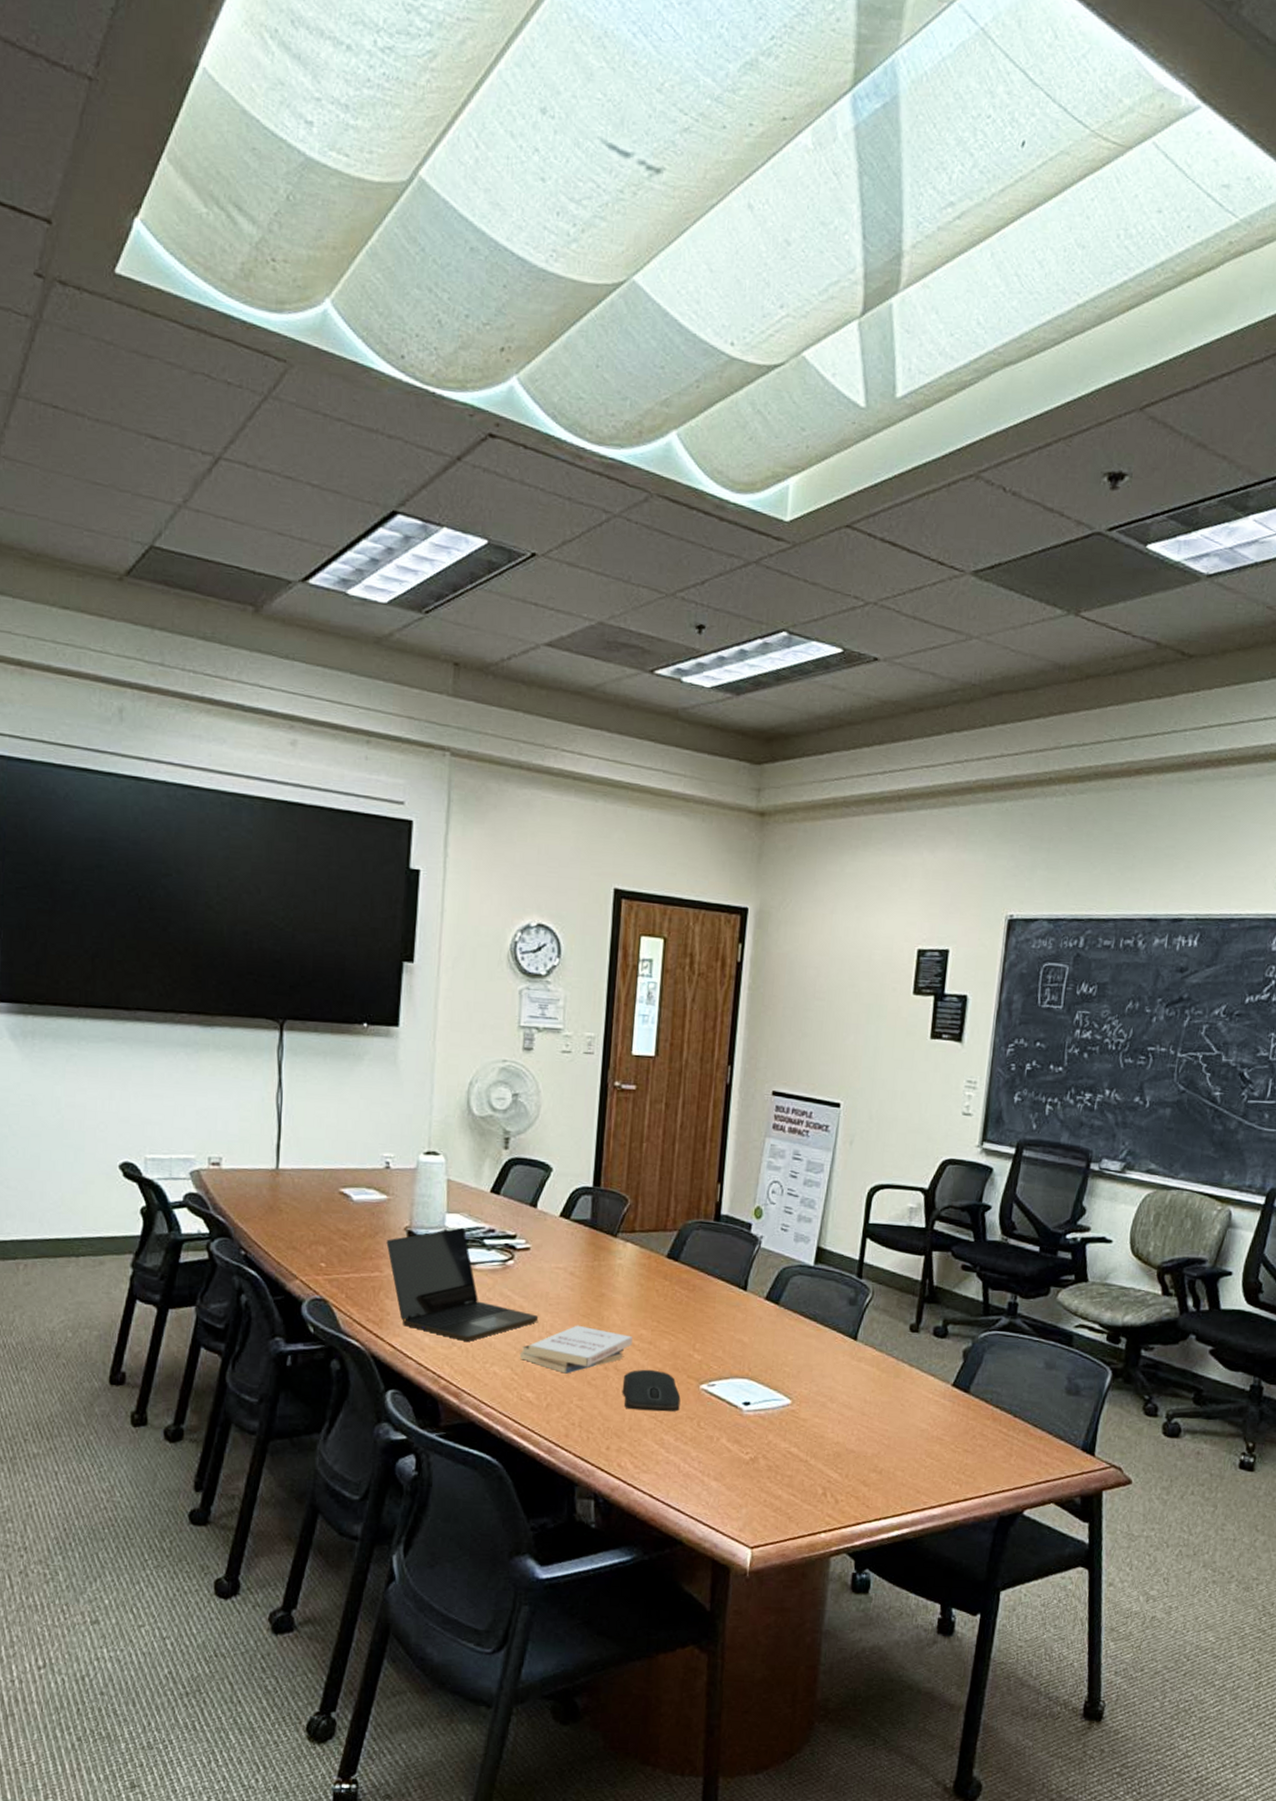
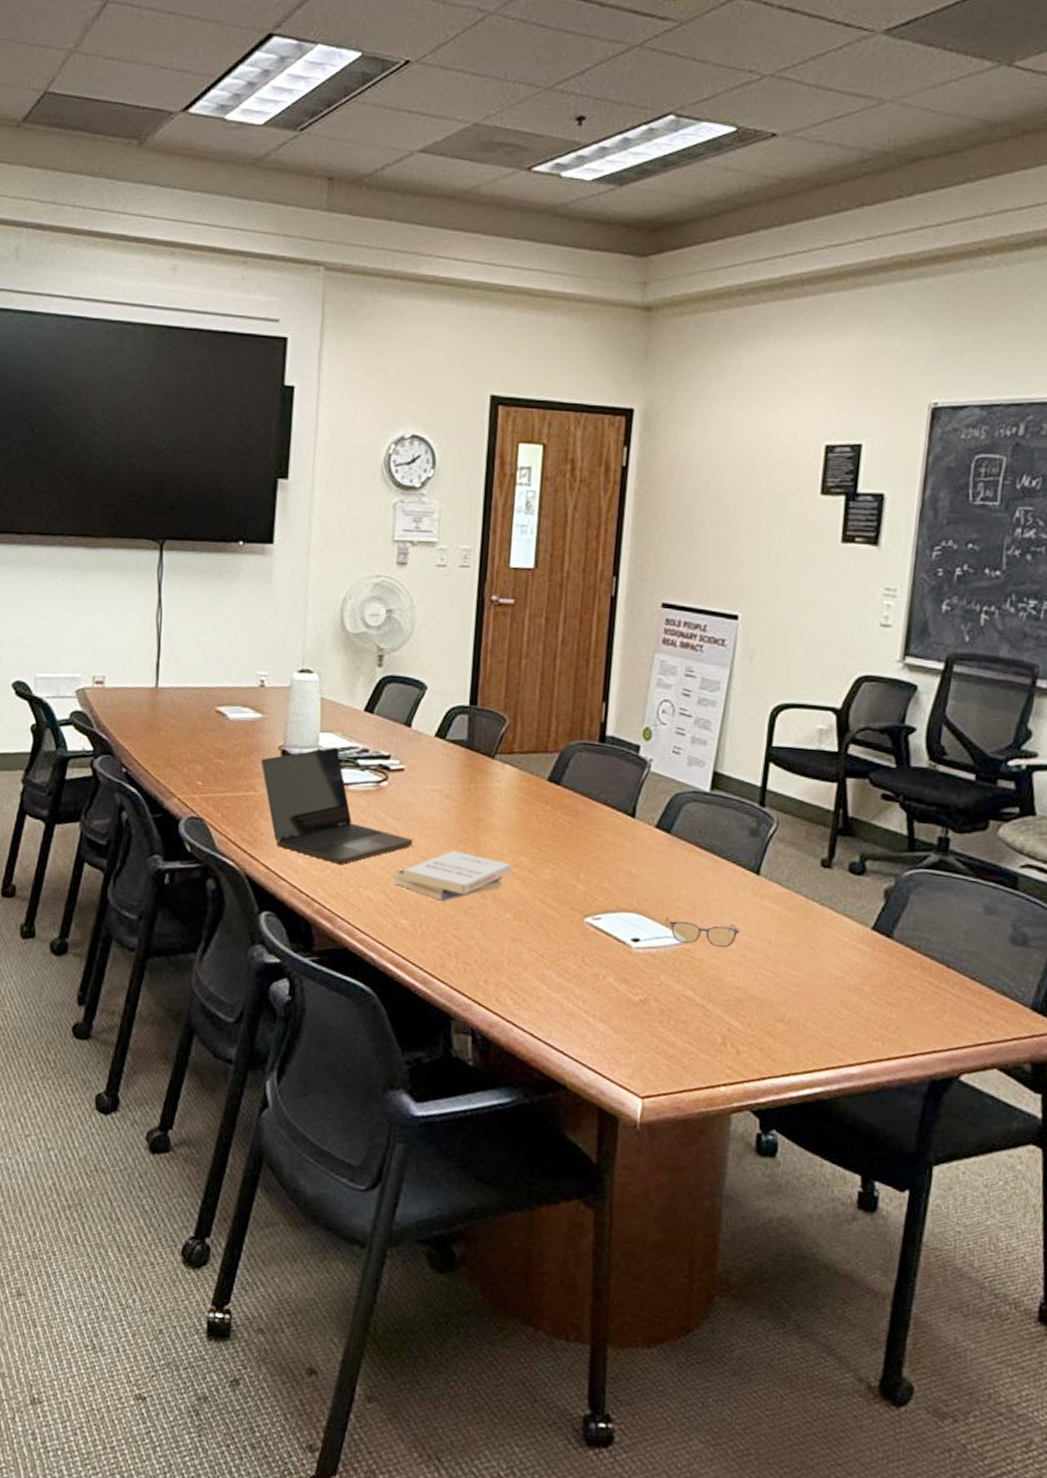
computer mouse: present [622,1369,681,1412] -> none [500,899,563,946]
glasses: none [773,1381,839,1408] -> present [665,916,739,948]

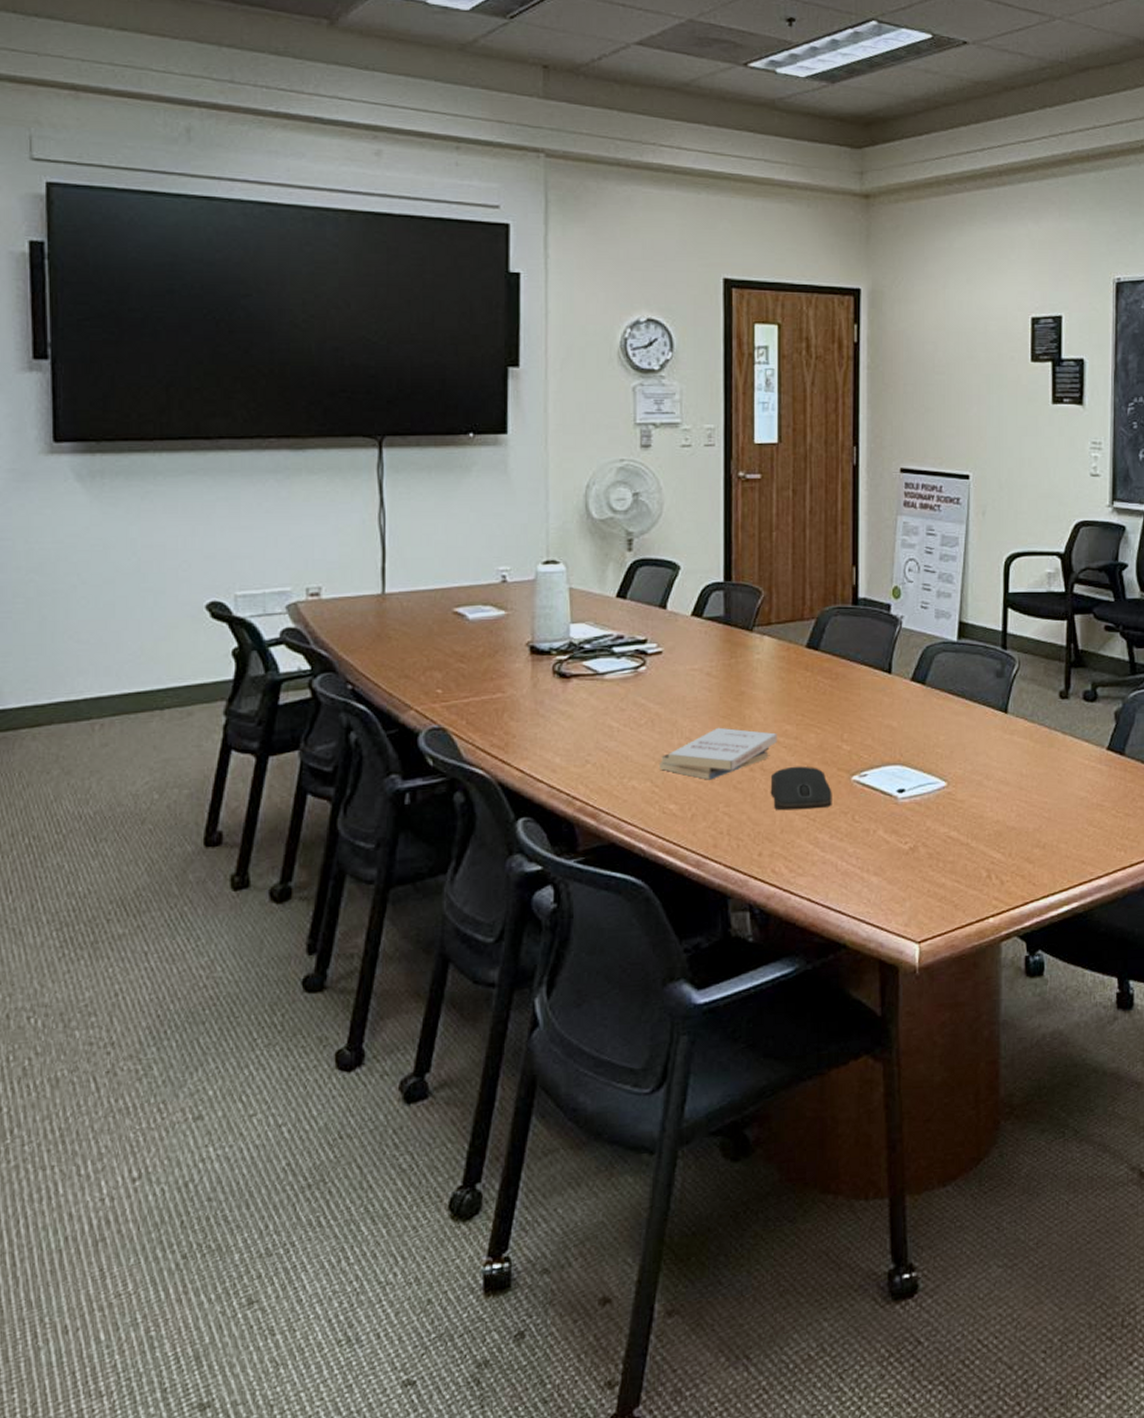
laptop: present [261,747,413,864] -> none [507,637,677,757]
computer mouse: none [500,899,563,946] -> present [770,766,832,811]
glasses: present [665,916,739,948] -> none [926,763,994,787]

